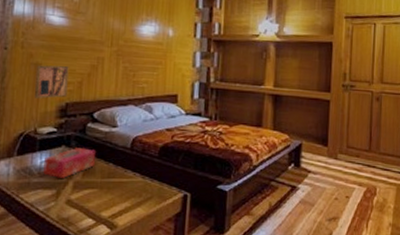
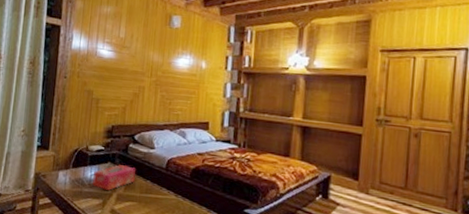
wall art: present [34,65,69,99] -> none [86,92,115,121]

